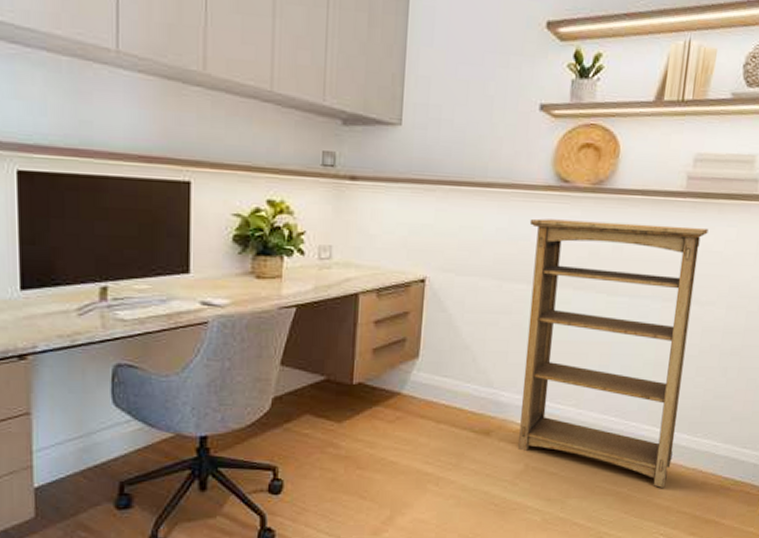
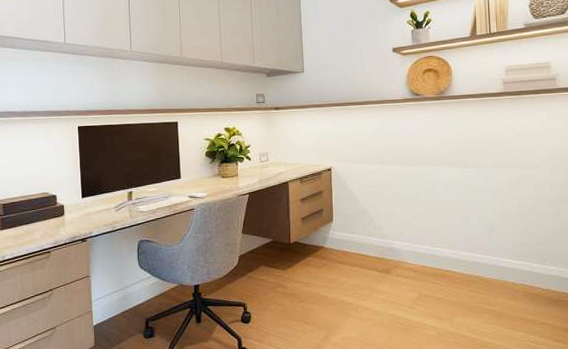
bookshelf: present [518,218,709,488] -> none [396,115,529,306]

